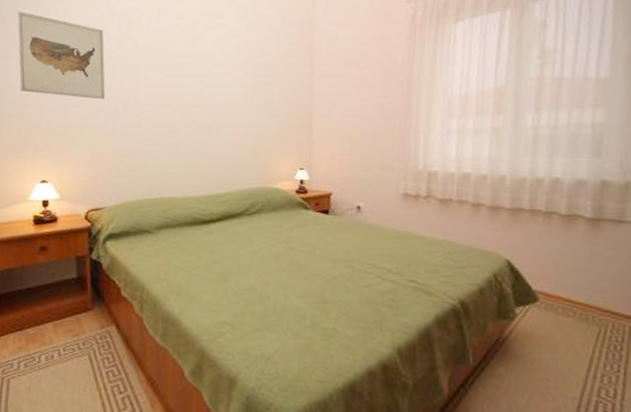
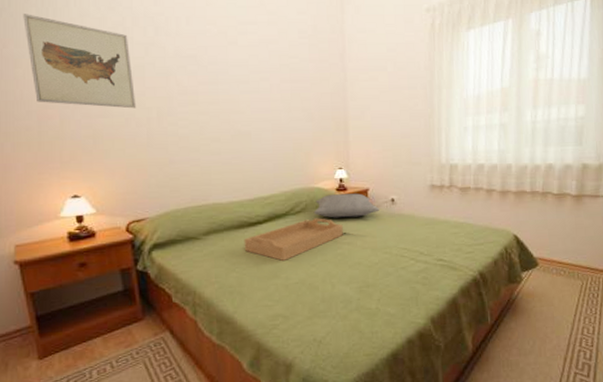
serving tray: none [195,221,301,264] -> present [244,218,343,261]
pillow: none [269,197,344,224] -> present [313,193,380,218]

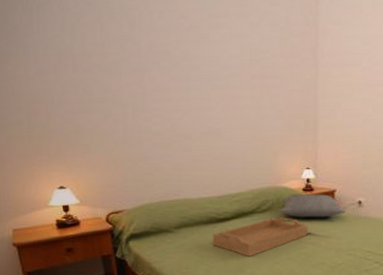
wall art: present [23,14,137,109] -> none [11,11,114,105]

